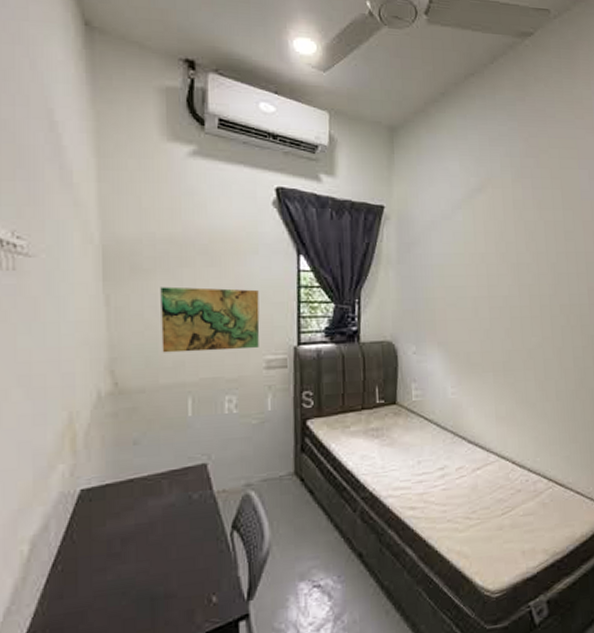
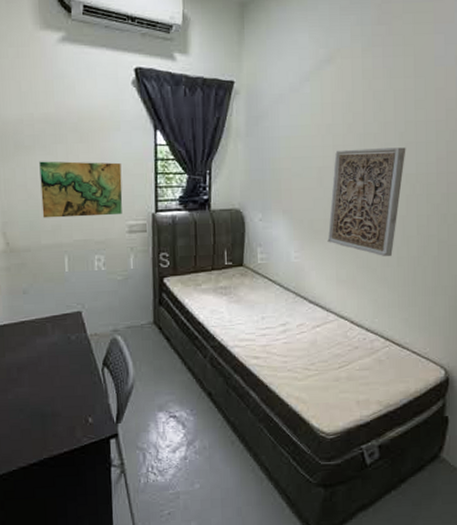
wall panel: none [485,278,559,390] -> present [327,147,406,256]

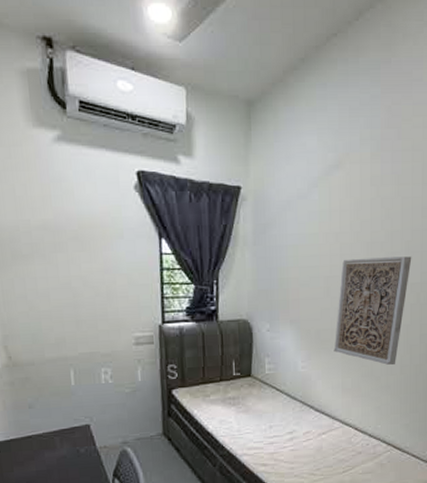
topographic map: present [39,161,123,218] -> none [39,271,128,331]

